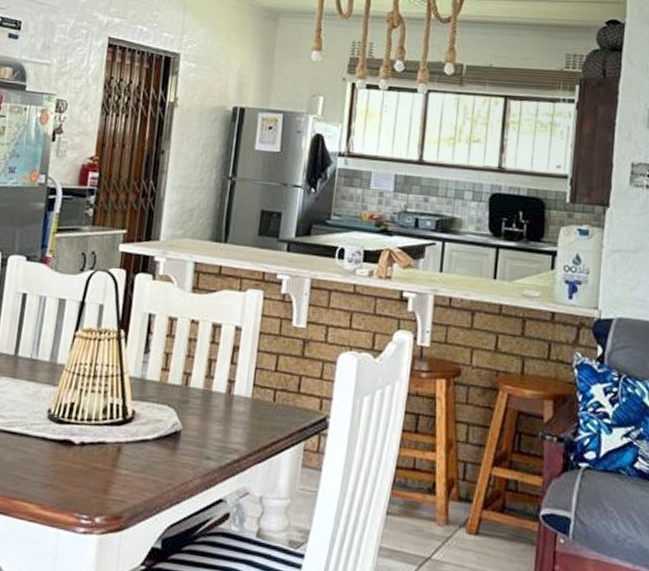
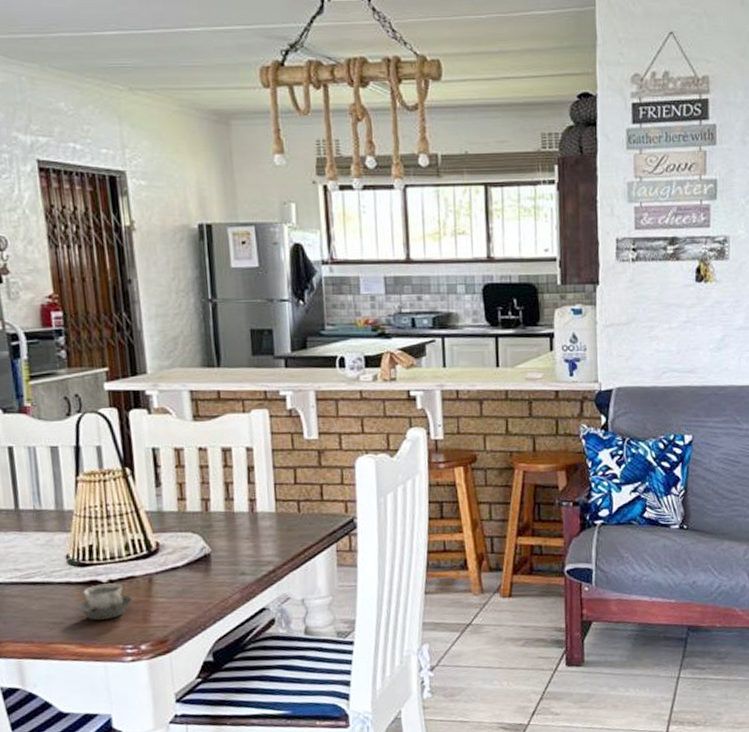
cup: none [45,444,100,484] -> present [76,583,134,621]

